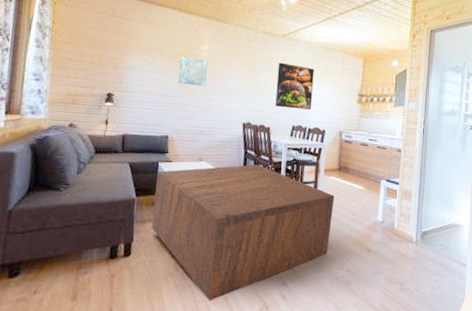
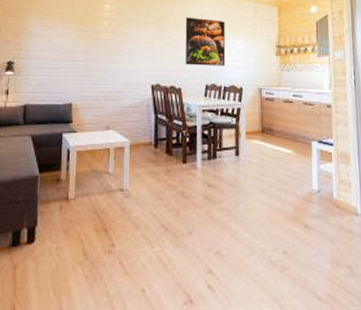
coffee table: present [151,164,335,301] -> none [56,131,260,295]
wall art: present [178,56,207,87] -> none [80,18,110,48]

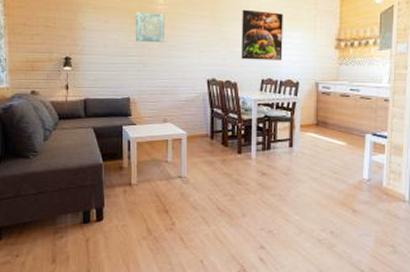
wall art: none [80,18,110,48] -> present [135,12,164,43]

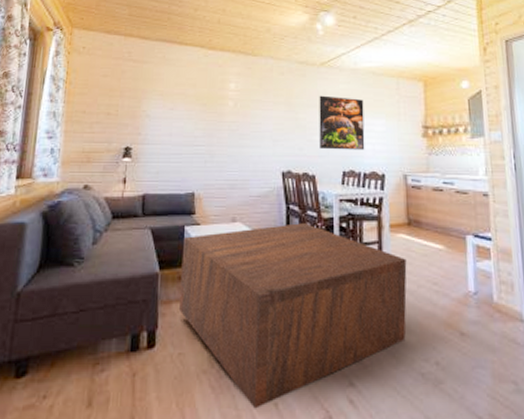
coffee table: none [120,124,313,264] -> present [178,223,407,409]
wall art: present [135,12,164,43] -> none [203,98,236,131]

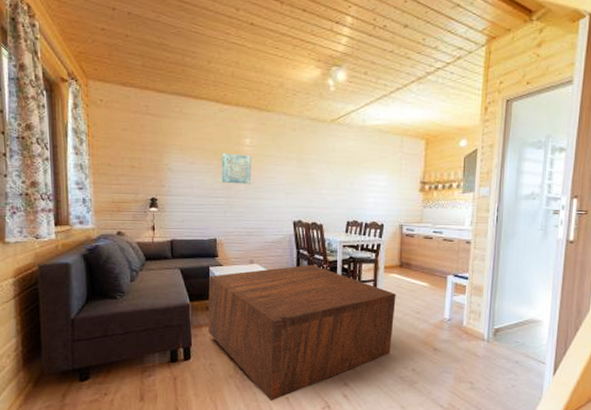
wall art: none [203,98,236,131] -> present [221,153,251,184]
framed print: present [319,95,365,150] -> none [327,152,369,203]

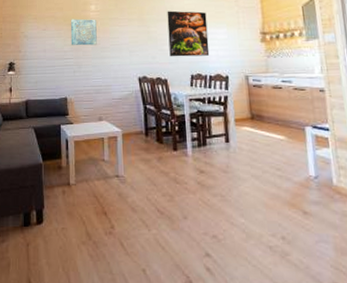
coffee table: present [207,265,396,401] -> none [59,120,254,274]
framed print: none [327,152,369,203] -> present [167,10,210,57]

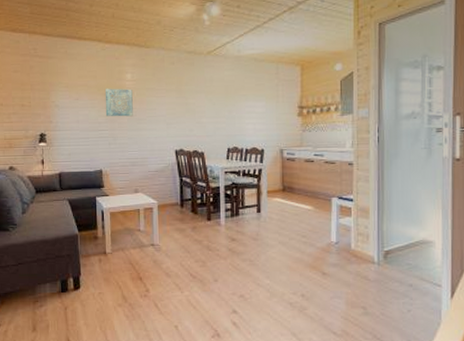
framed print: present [167,10,210,57] -> none [206,82,247,130]

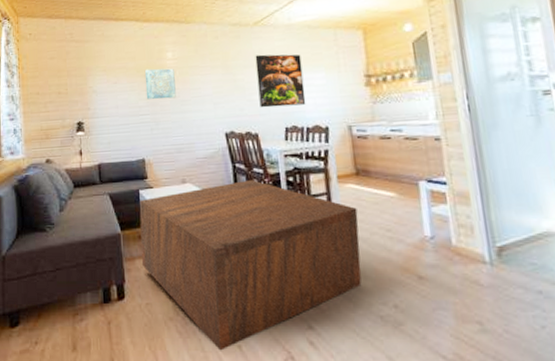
coffee table: none [95,192,281,330] -> present [139,180,362,351]
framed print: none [206,82,247,130] -> present [255,54,306,108]

